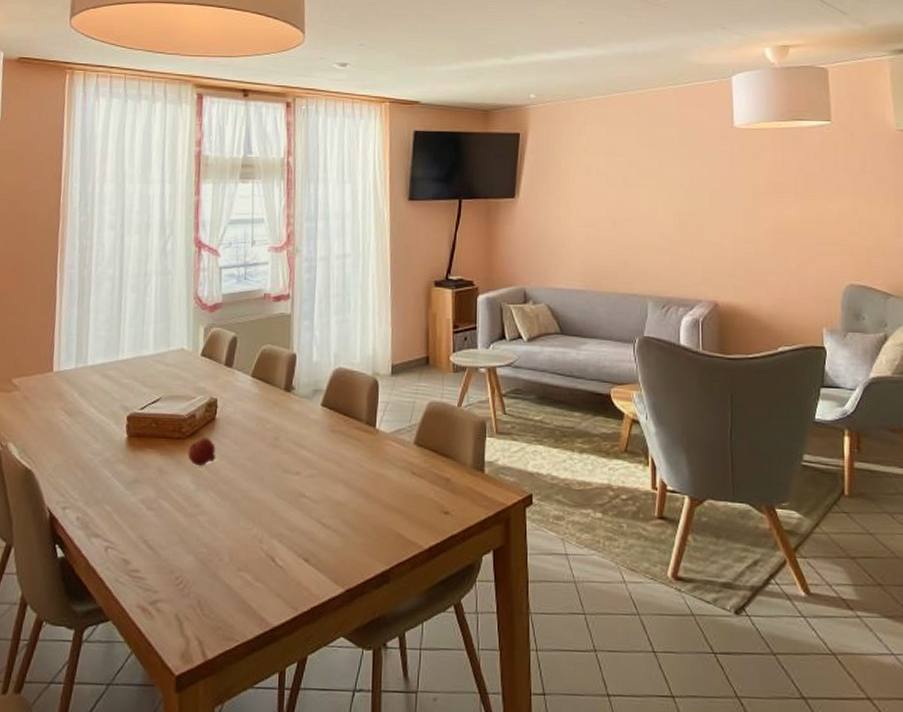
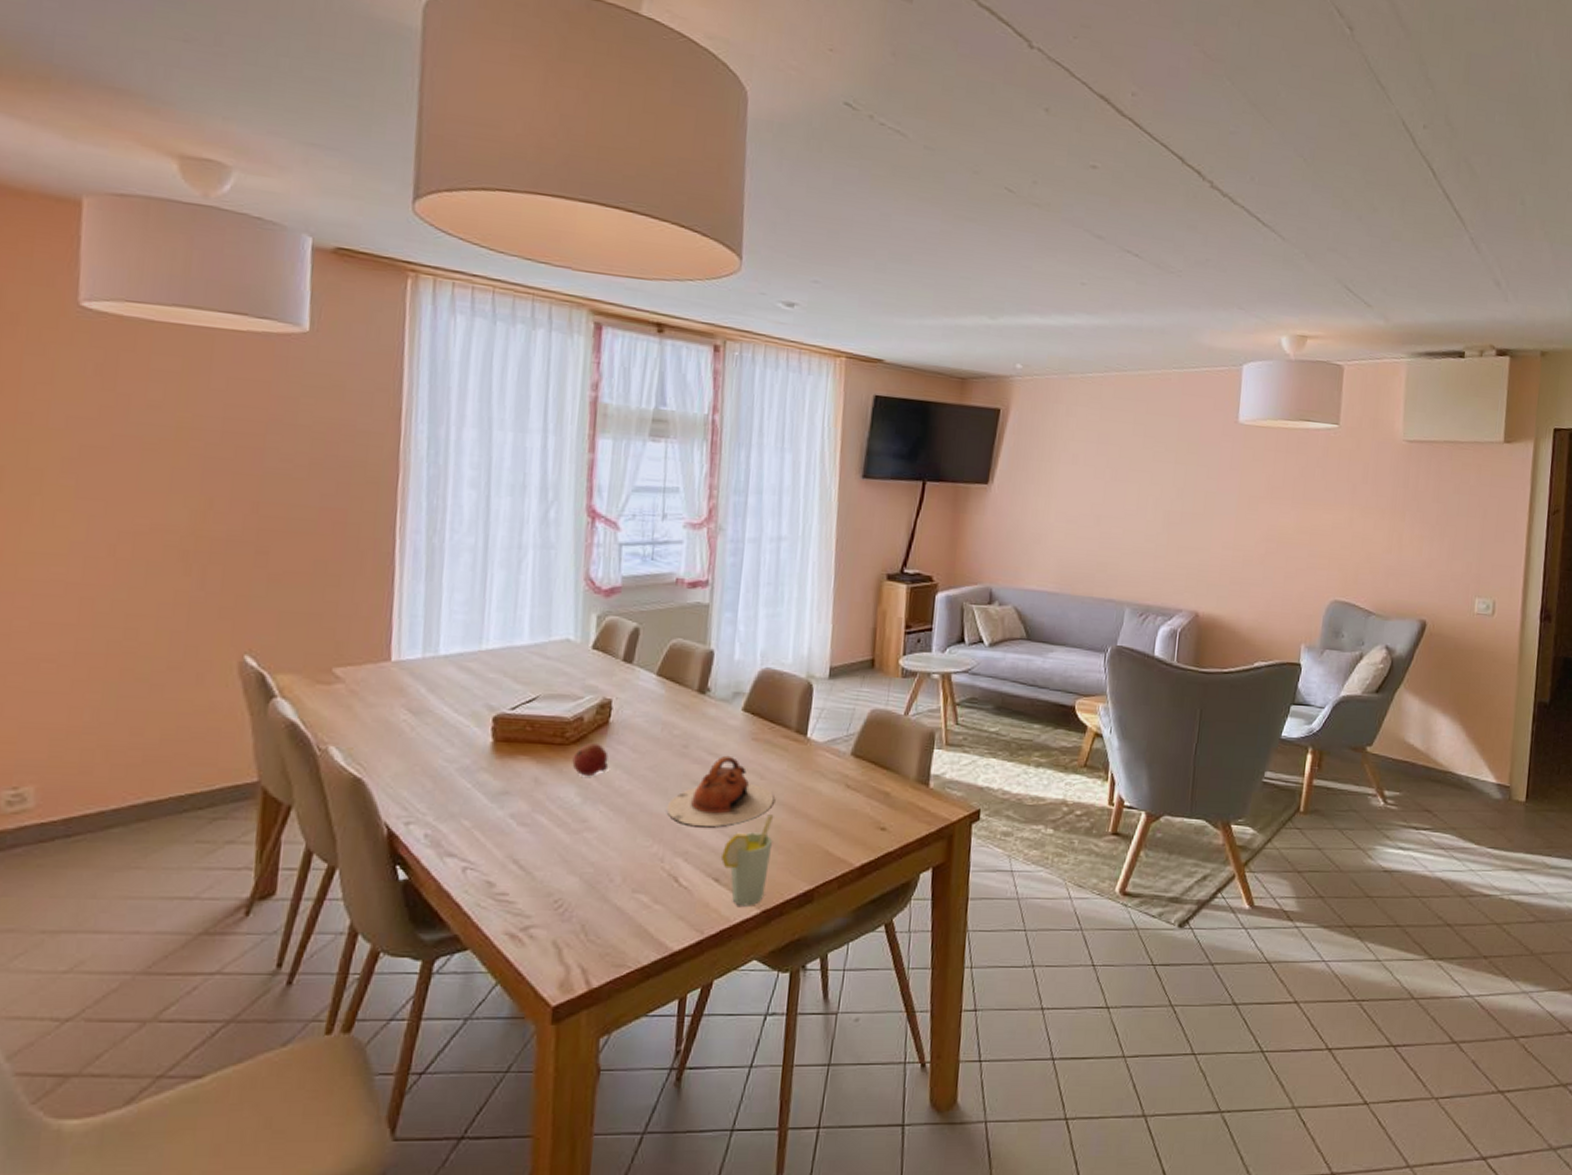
teapot: none [263,446,351,512] -> present [666,755,774,828]
cup: none [310,499,352,585] -> present [722,814,774,906]

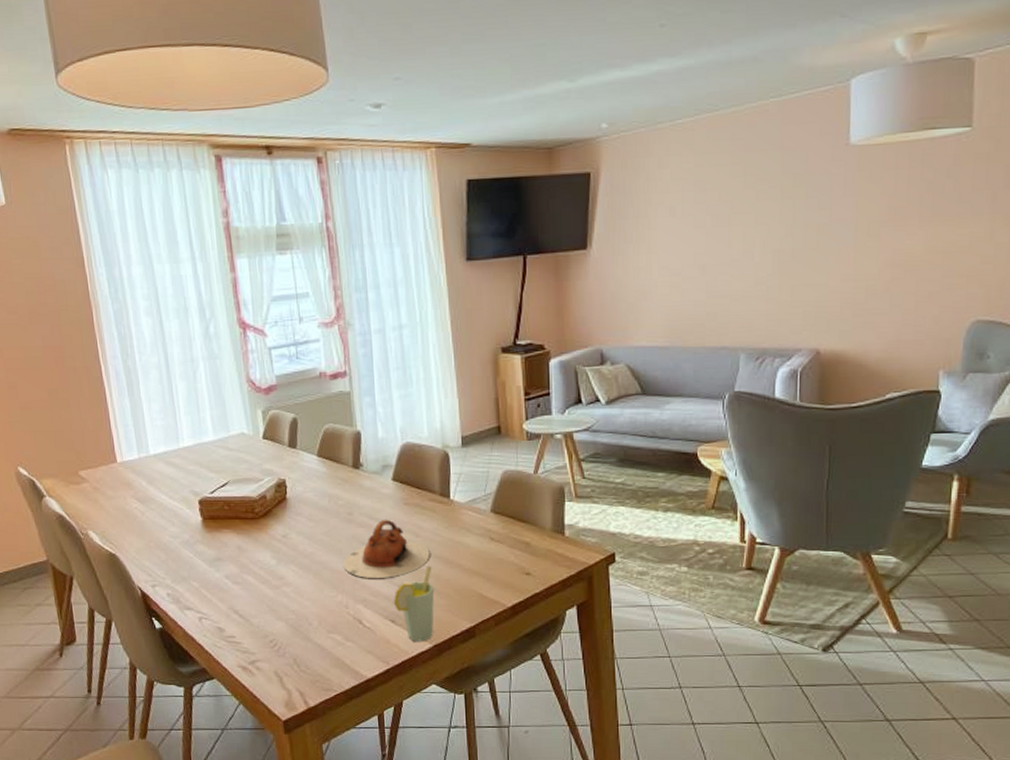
fruit: present [572,743,609,775] -> none [263,516,293,542]

